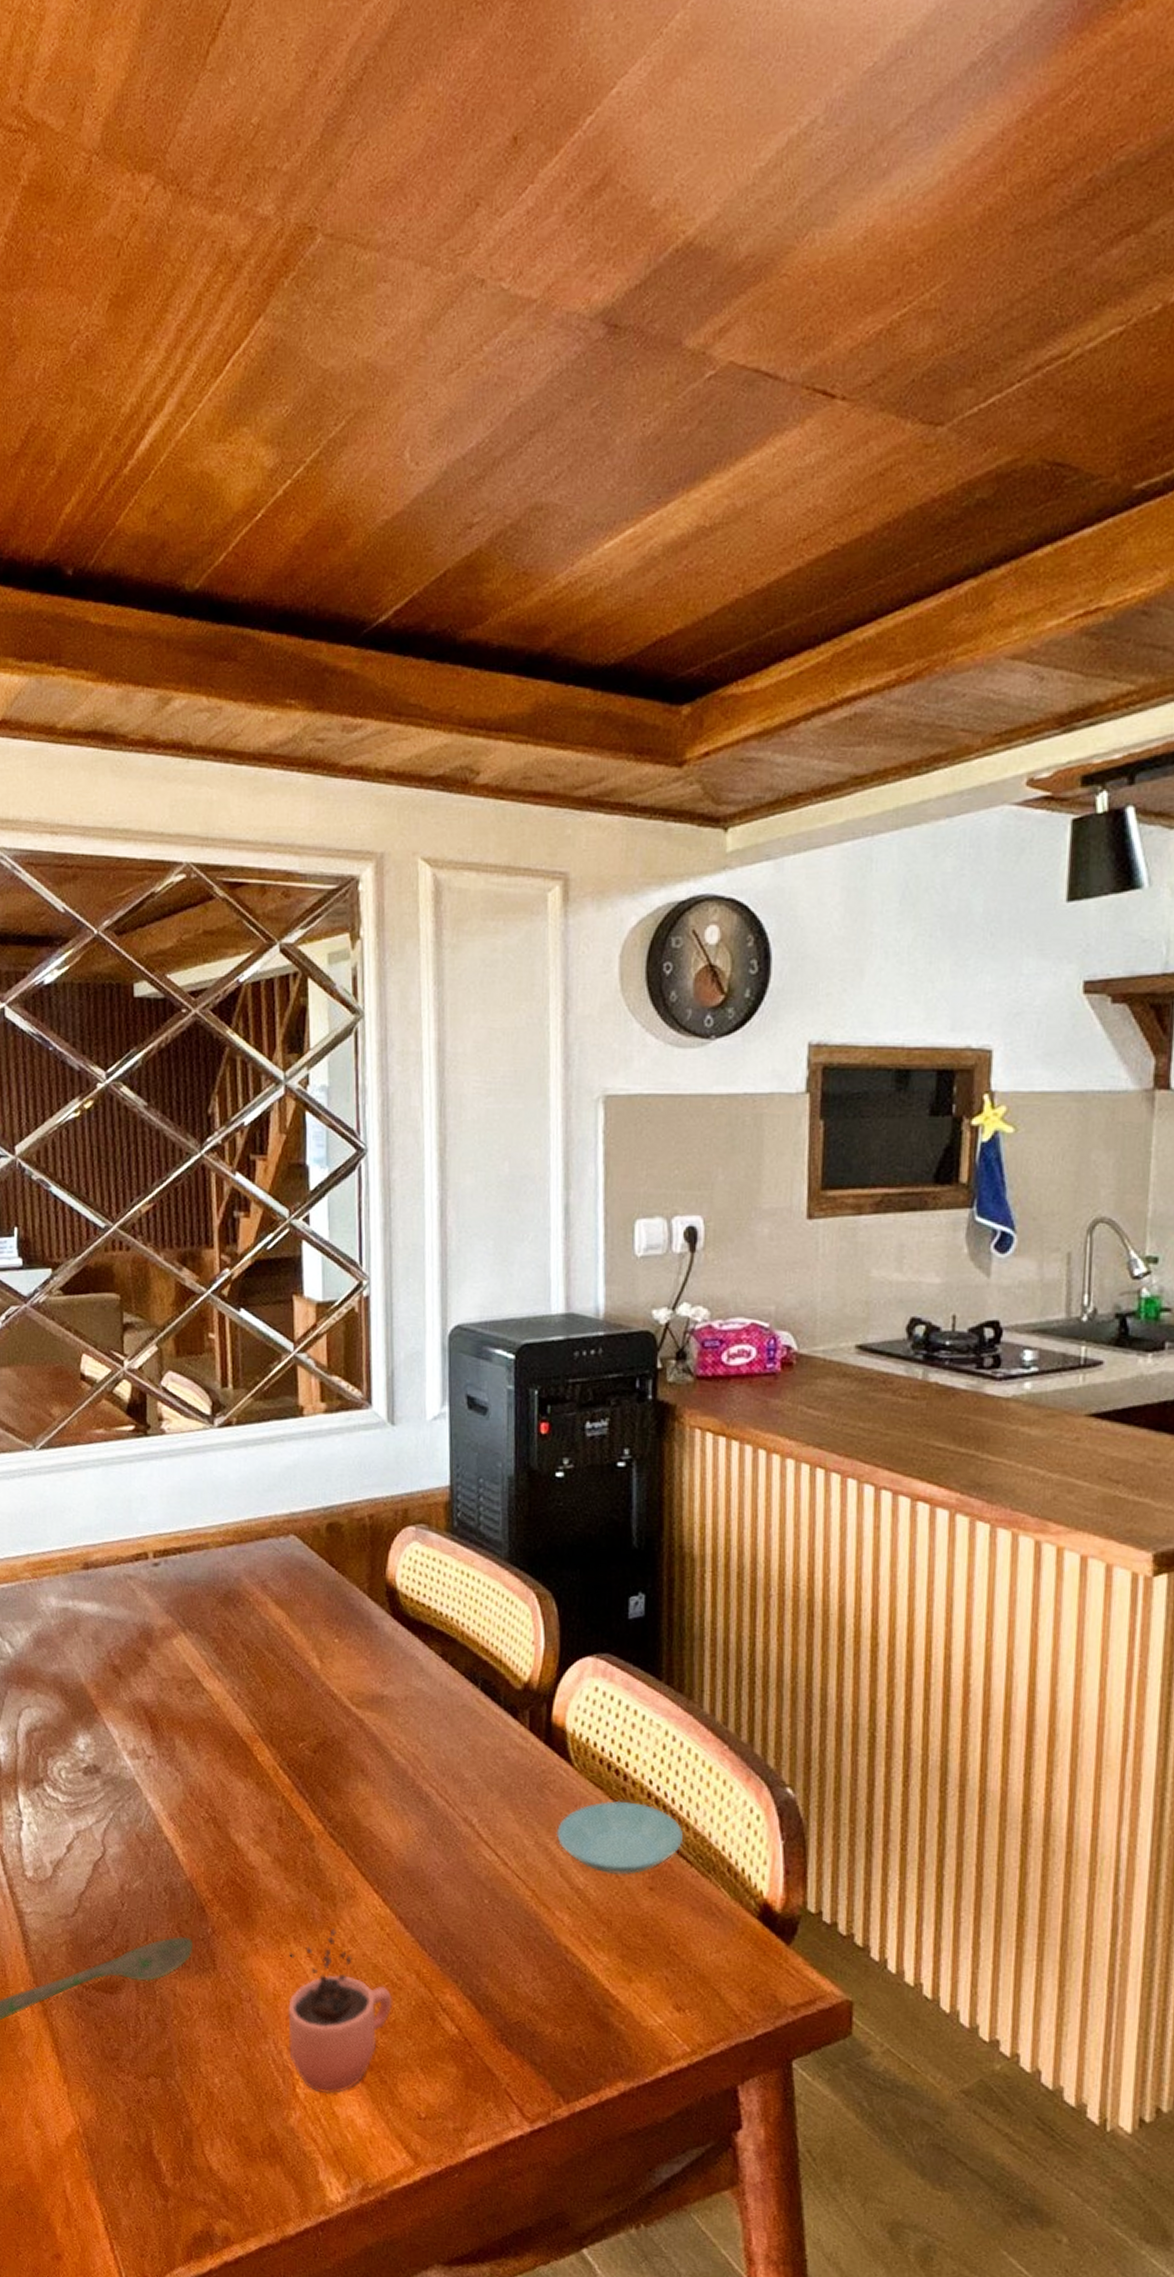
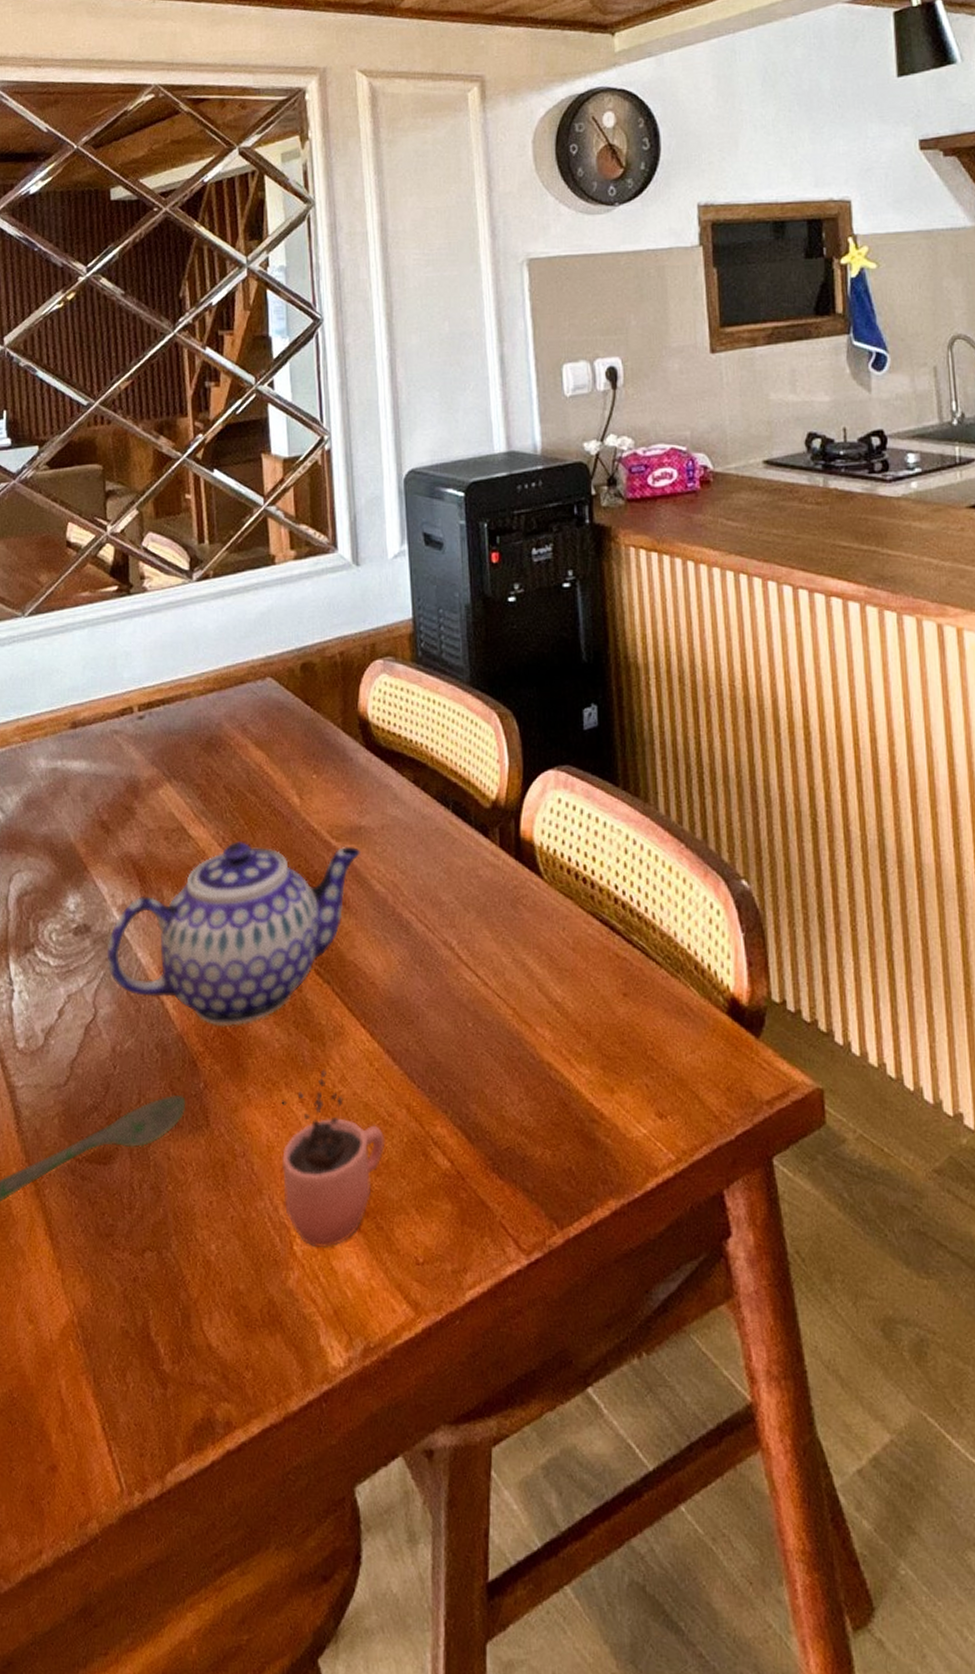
teapot: none [116,1698,382,1878] -> present [106,841,361,1027]
saucer: present [555,1800,684,1875] -> none [531,908,652,984]

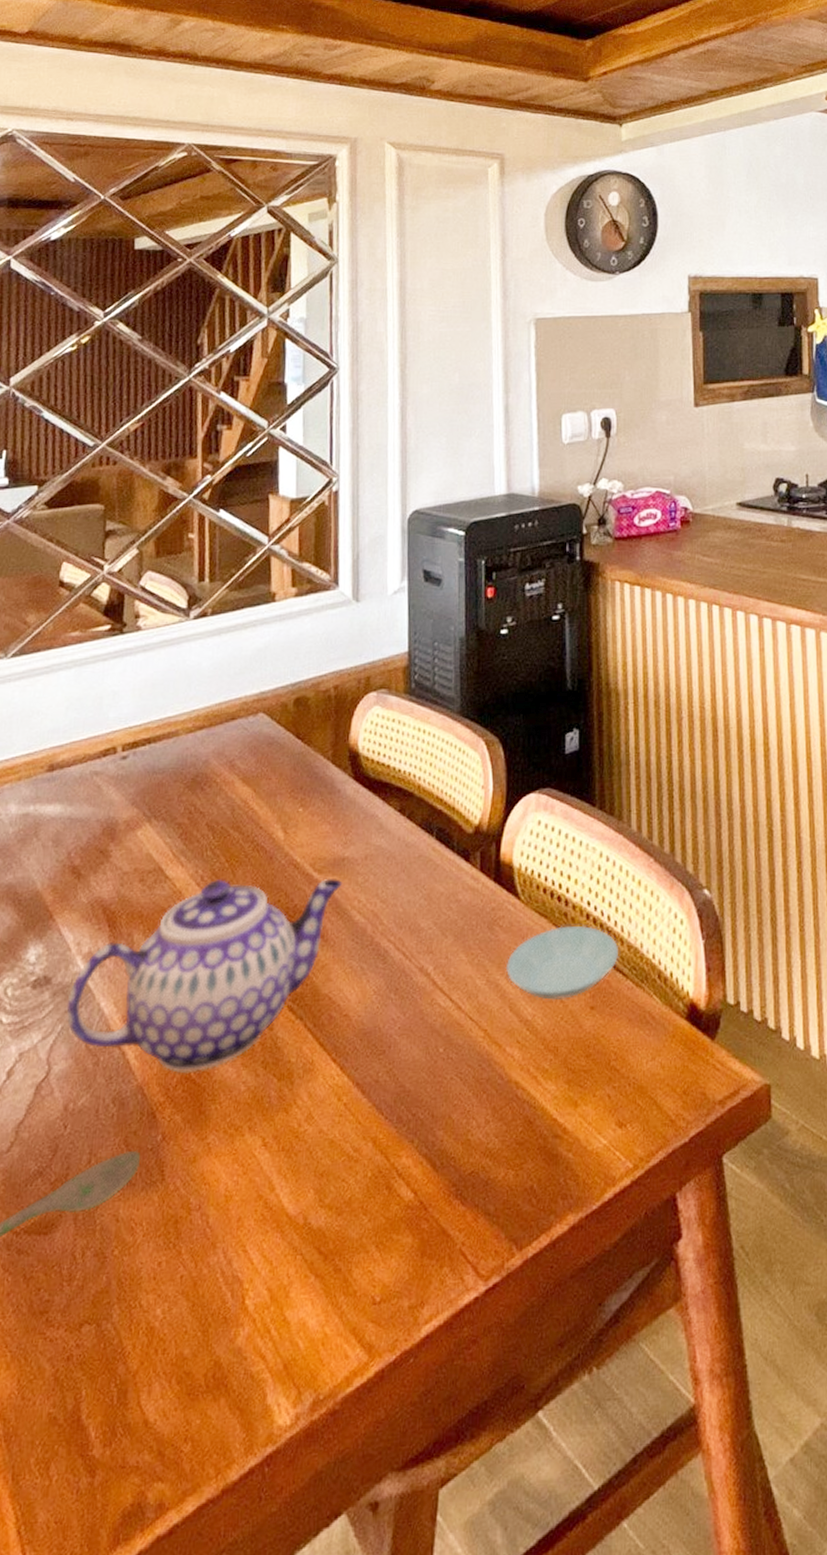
cocoa: present [281,1069,386,1249] -> none [239,1109,349,1299]
saucer: none [531,908,652,984] -> present [505,925,619,1000]

